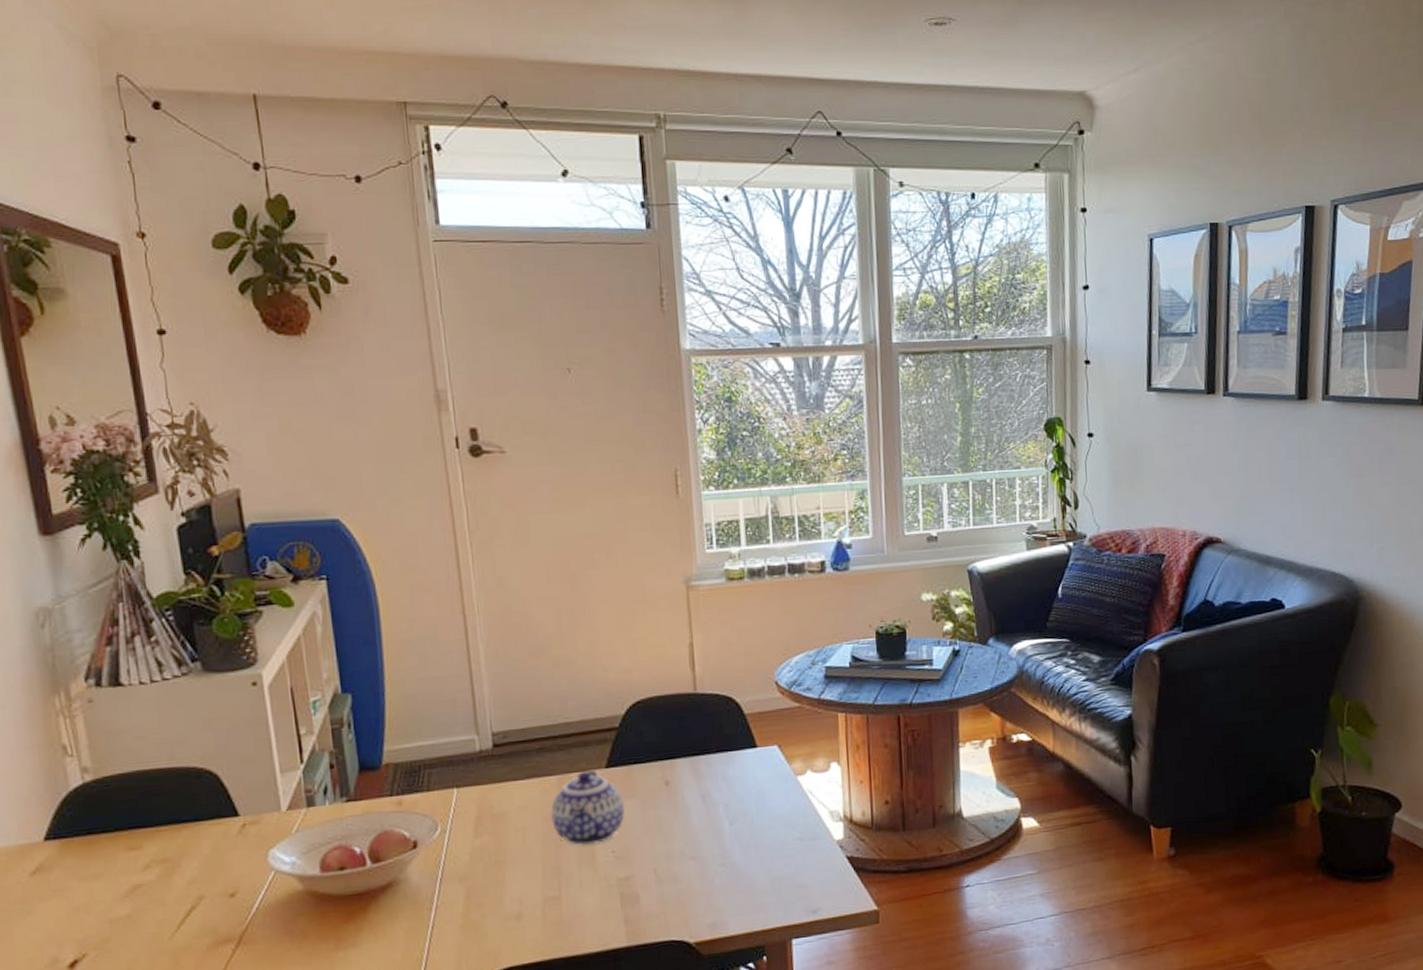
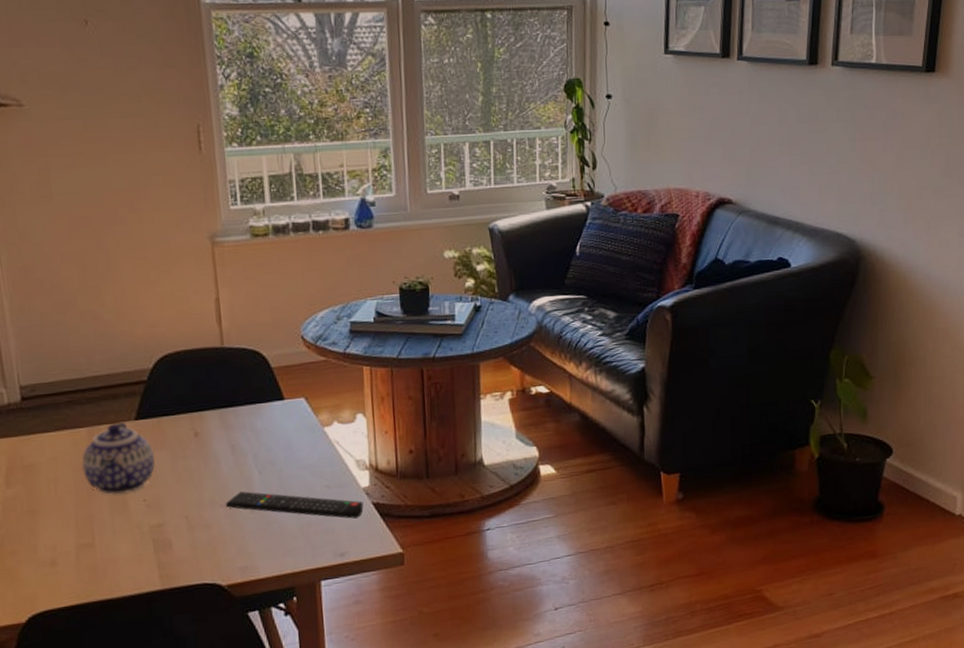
remote control: none [694,843,837,873] -> present [225,491,364,519]

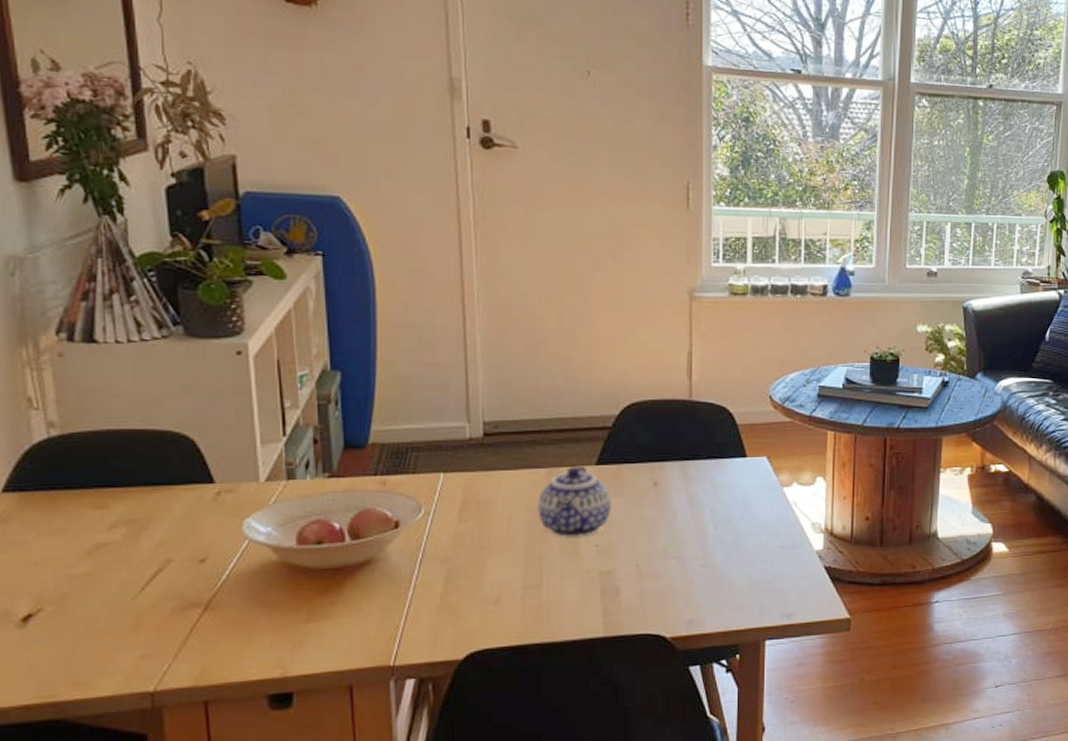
remote control: present [225,491,364,519] -> none [677,545,815,581]

